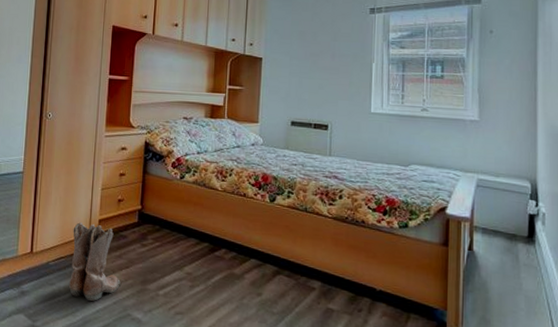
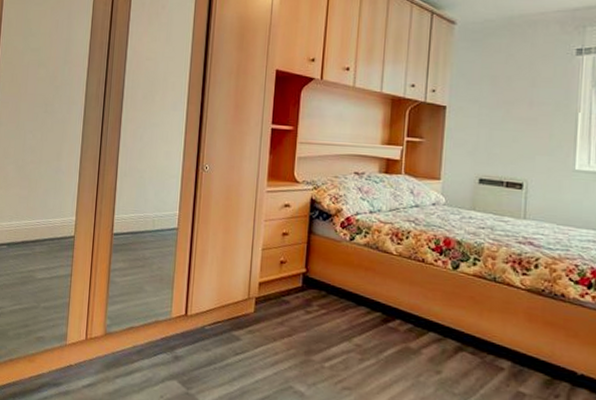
boots: present [69,222,121,301] -> none [226,284,282,370]

